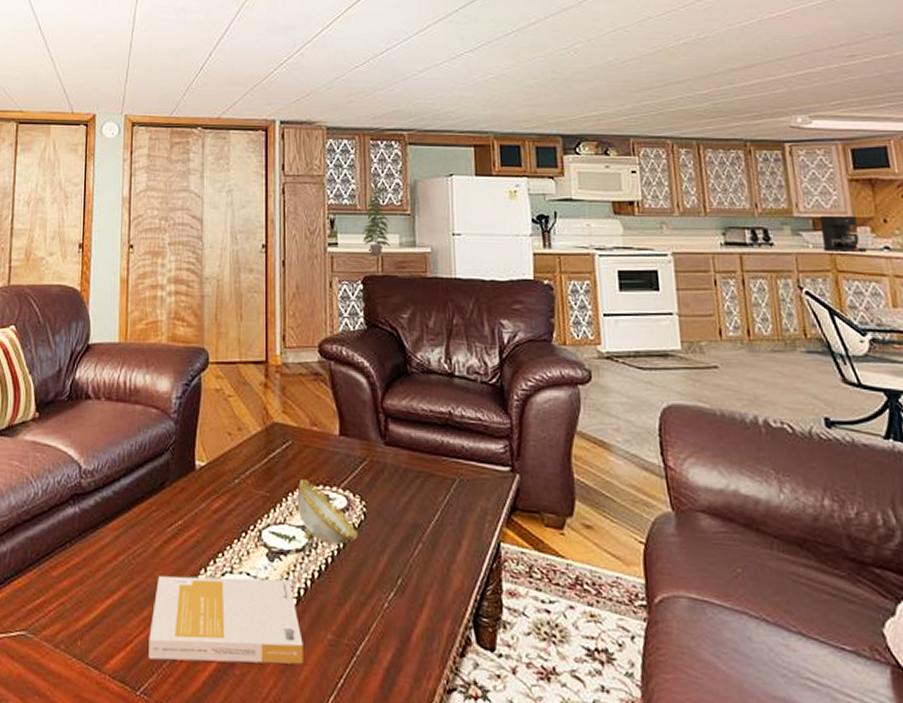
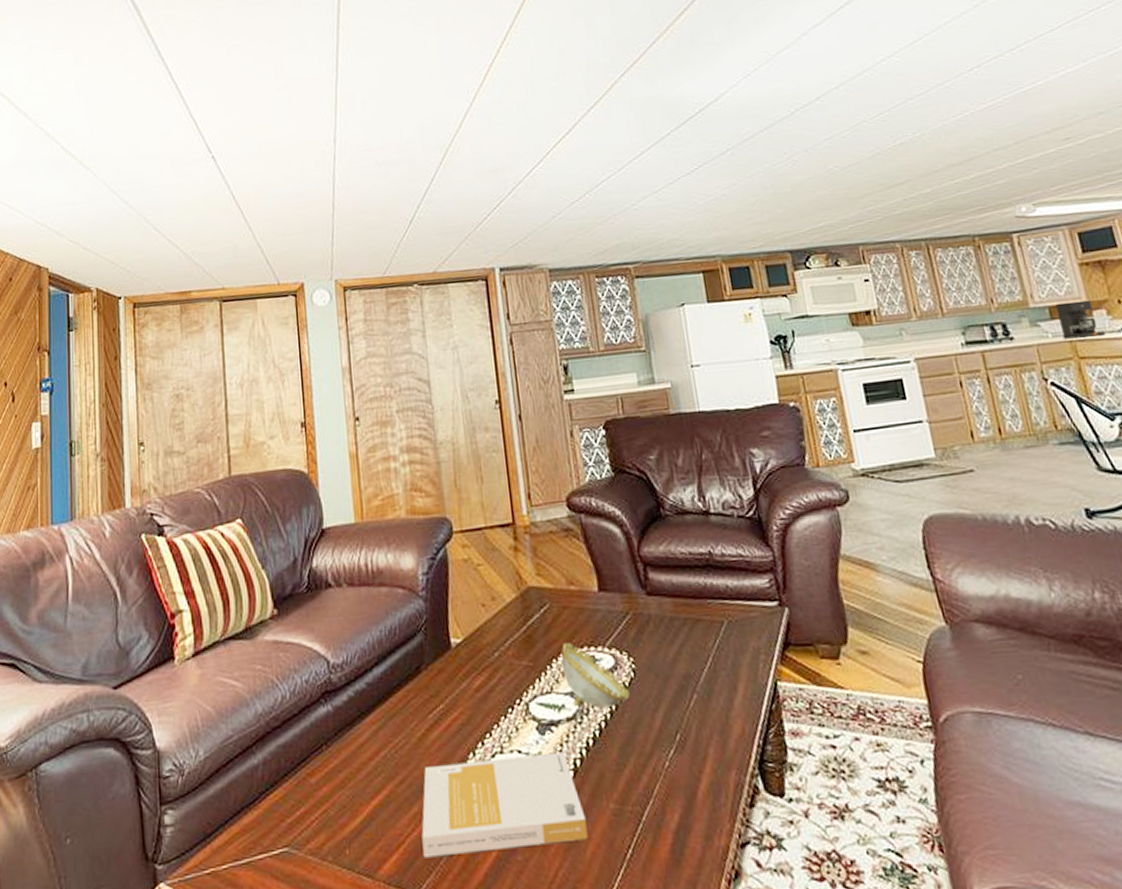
plant: present [363,178,391,256] -> none [598,317,630,398]

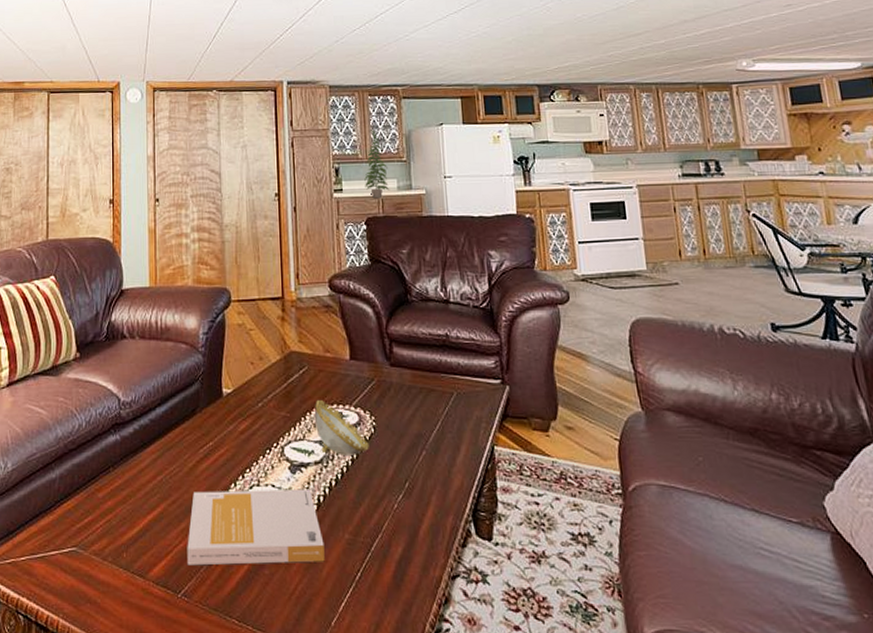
plant: none [598,317,630,398] -> present [364,130,390,199]
coffee maker: present [1054,300,1106,339] -> none [763,146,805,179]

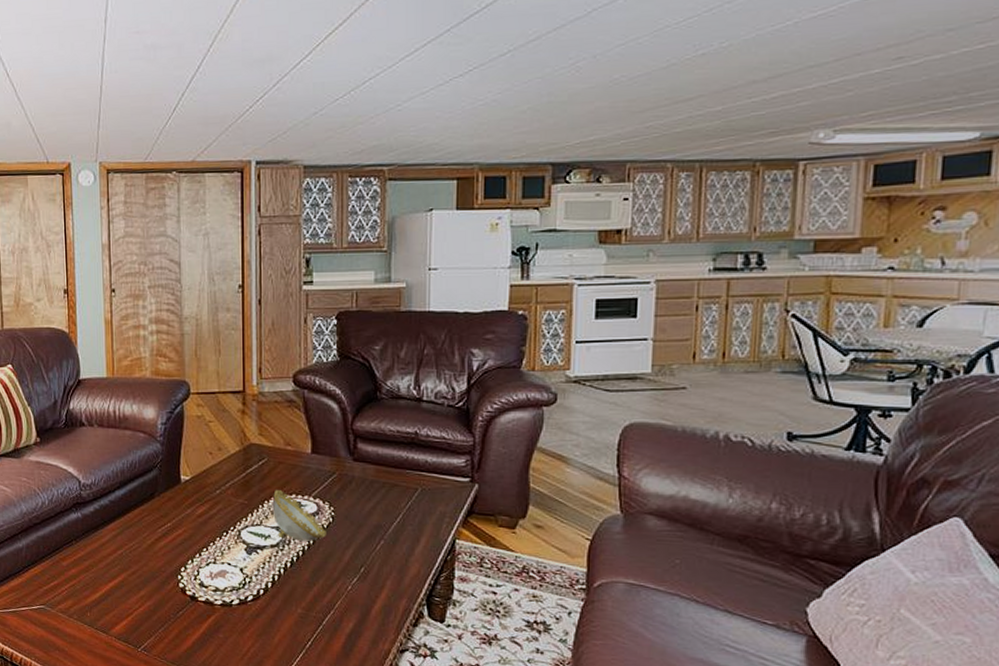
book: present [187,489,325,566] -> none [146,565,277,631]
plant: present [364,130,390,199] -> none [338,216,366,292]

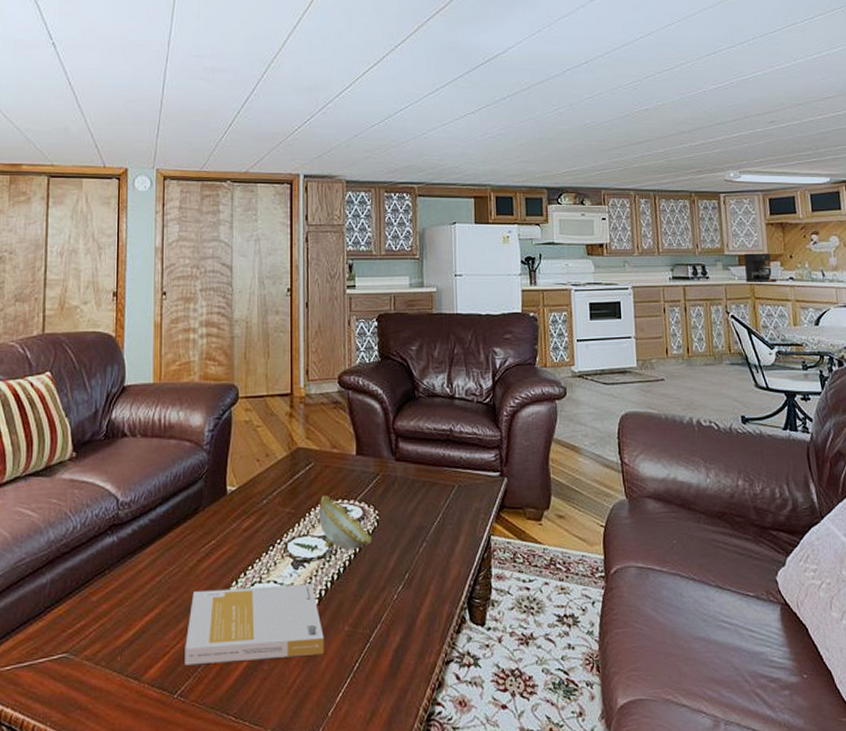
book: none [146,565,277,631] -> present [185,583,324,666]
coffee maker: none [820,236,869,275] -> present [743,253,777,283]

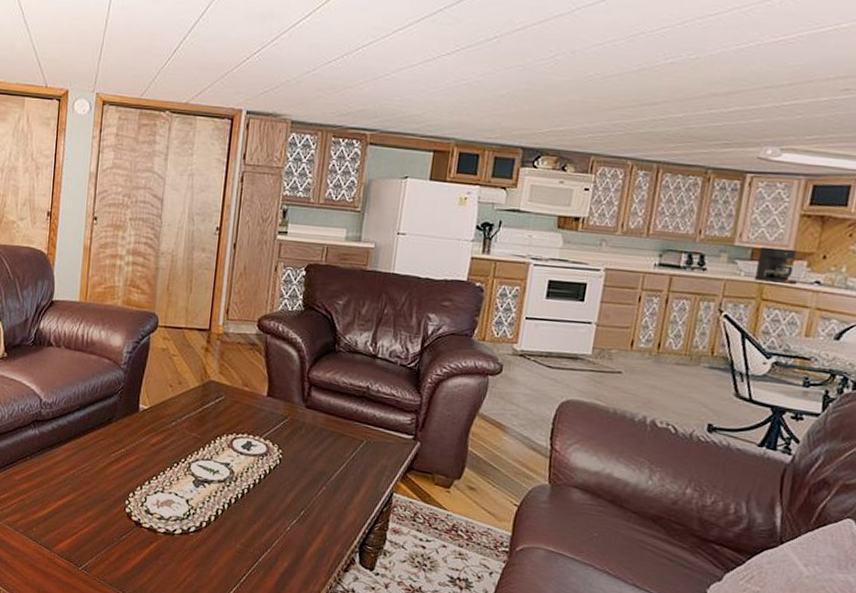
book: present [185,583,324,666] -> none [90,488,216,563]
decorative bowl: present [319,494,372,549] -> none [223,427,273,481]

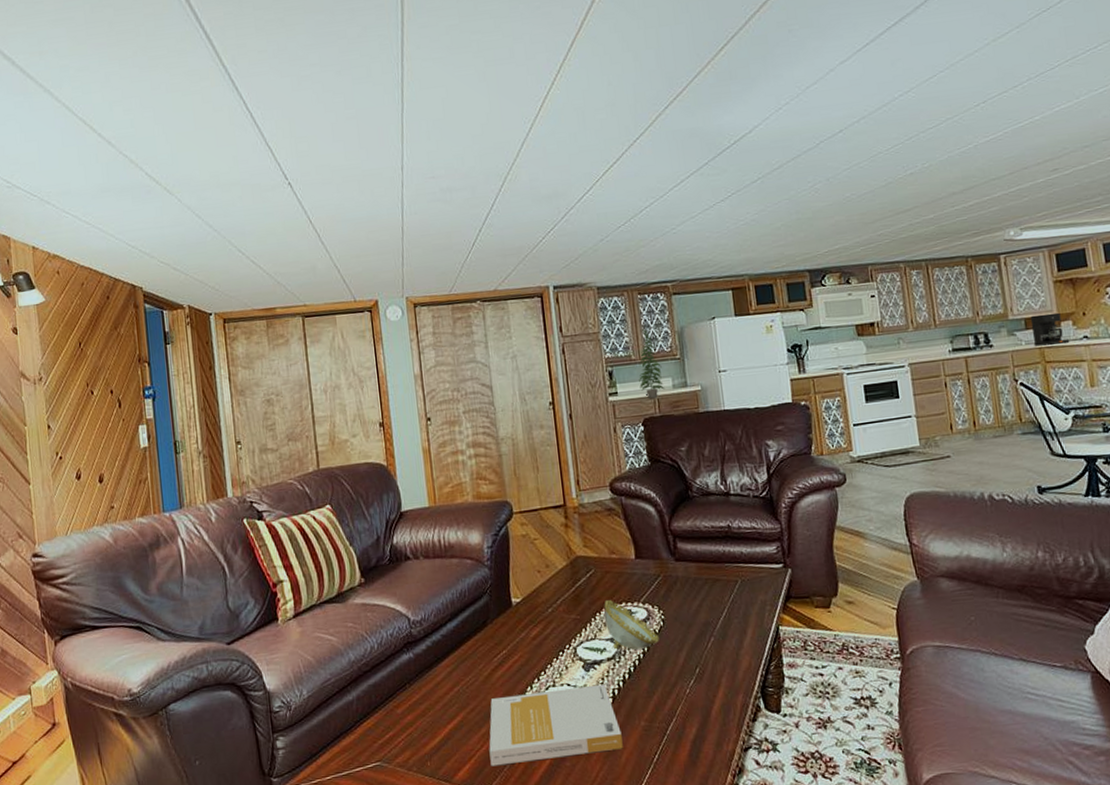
book: none [90,488,216,563] -> present [489,684,623,767]
decorative bowl: none [223,427,273,481] -> present [603,599,659,650]
plant: none [311,174,339,247] -> present [639,329,666,399]

